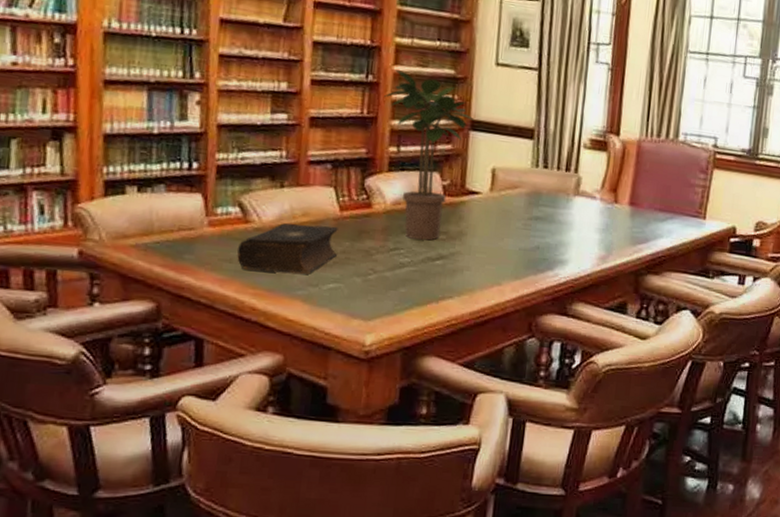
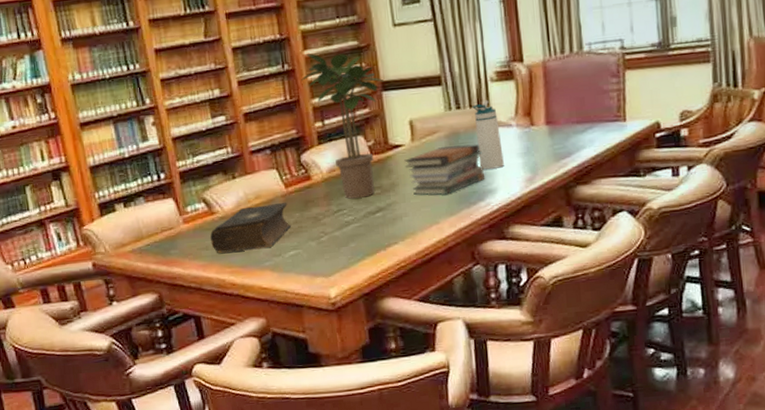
book stack: none [477,203,561,256] -> present [404,143,485,195]
water bottle: none [555,165,584,240] -> present [472,100,504,170]

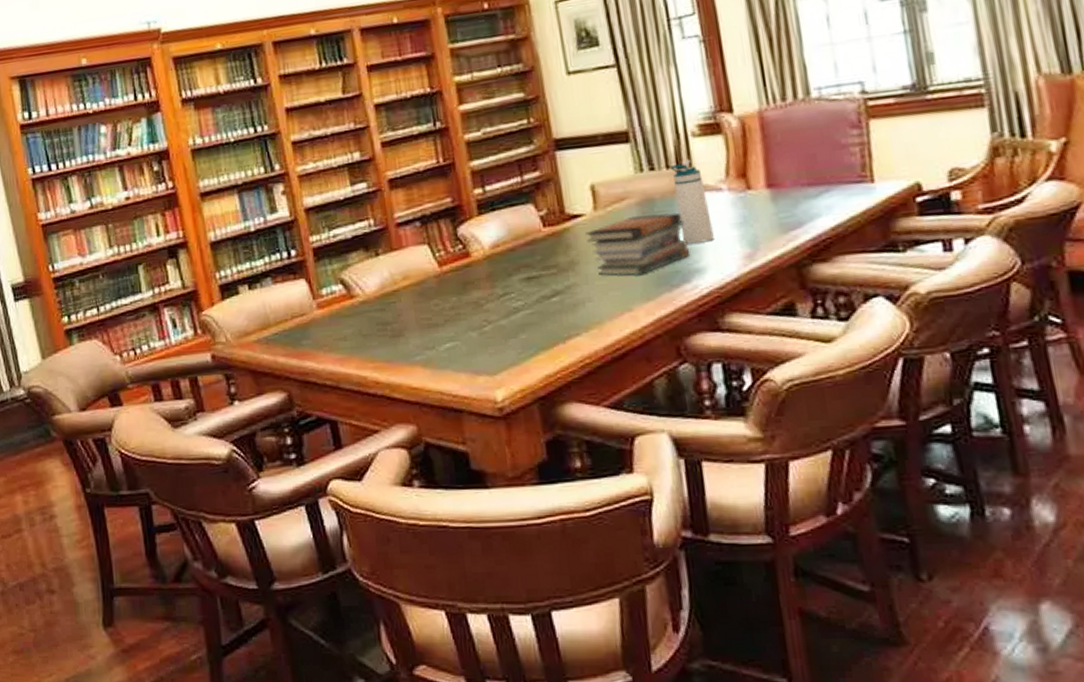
book: present [210,202,292,253] -> none [349,283,447,345]
potted plant: present [301,53,385,199] -> none [457,108,559,280]

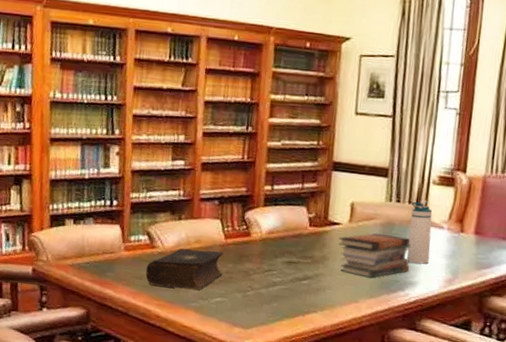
book: none [349,283,447,345] -> present [146,248,224,290]

